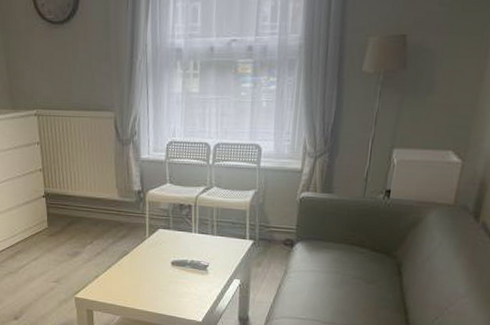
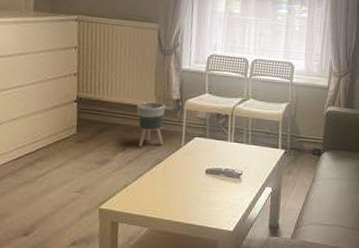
planter: none [100,194,128,240] -> present [136,102,166,147]

